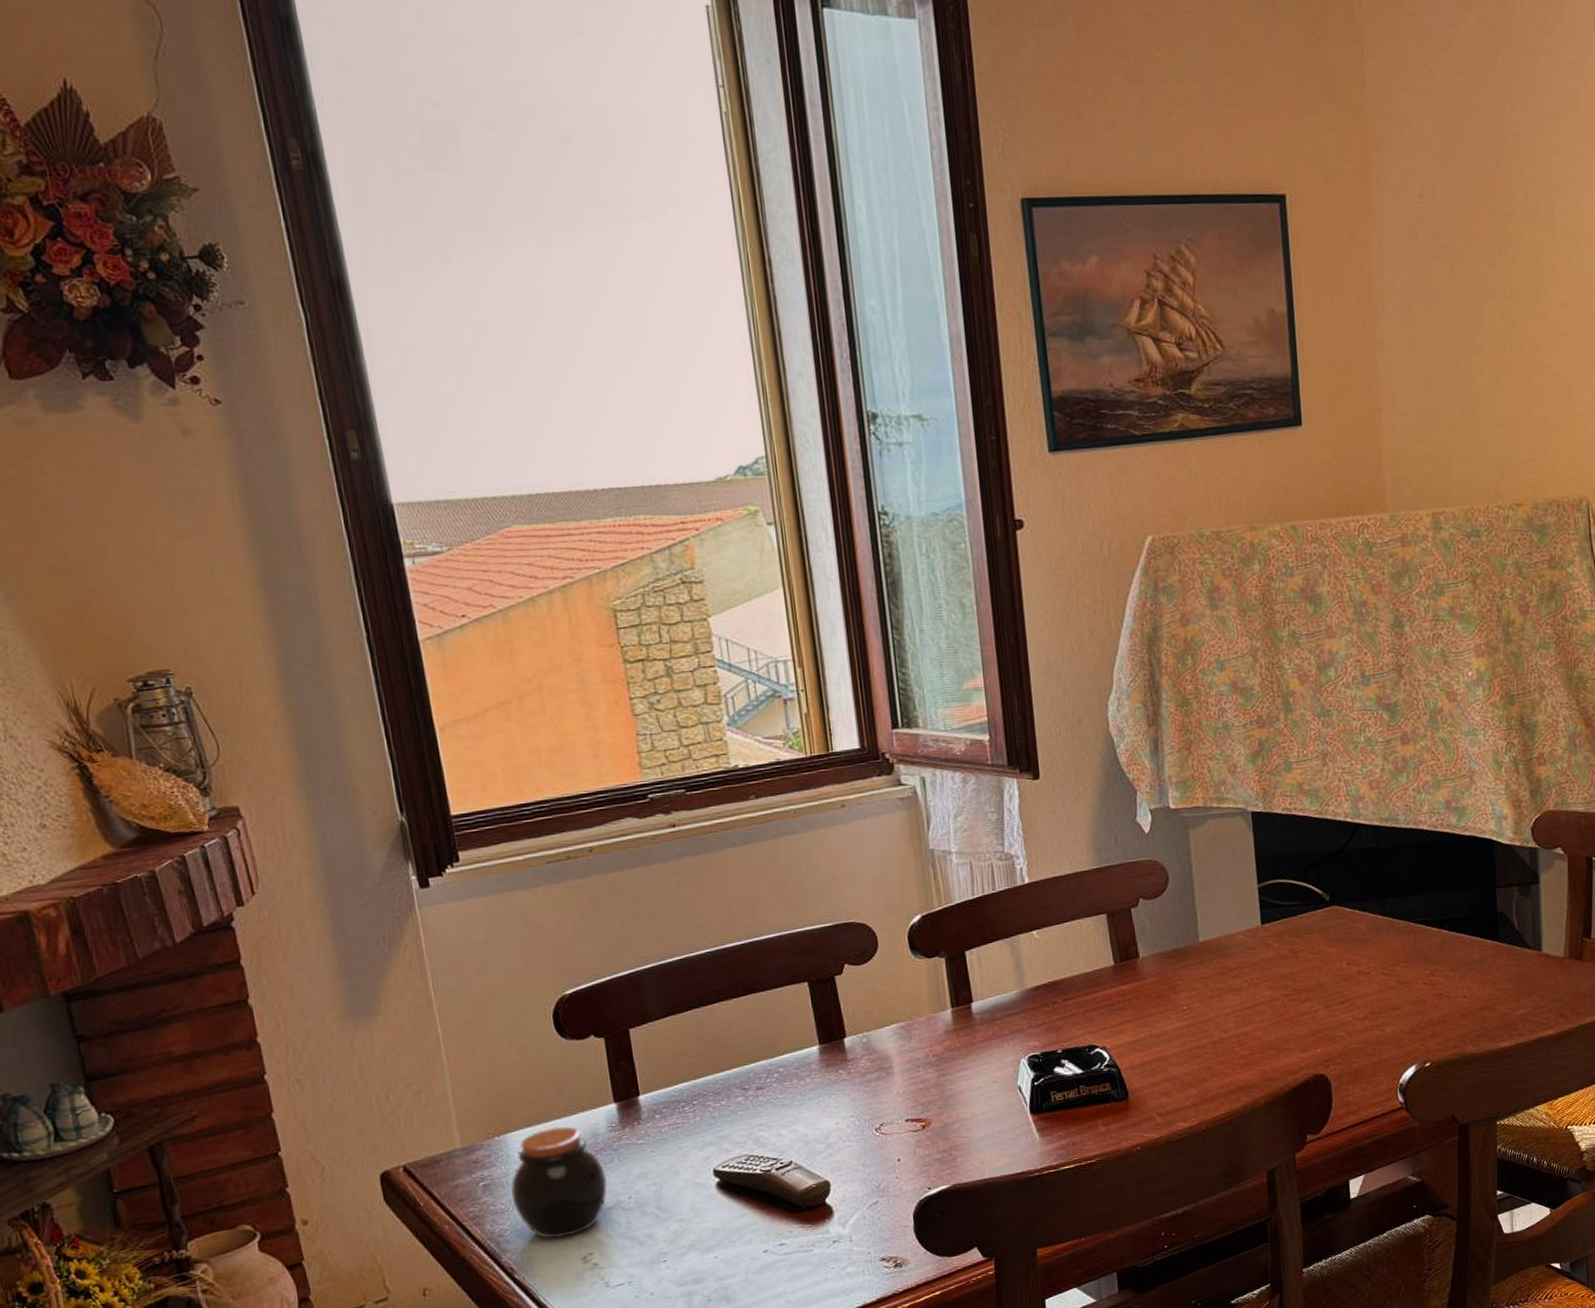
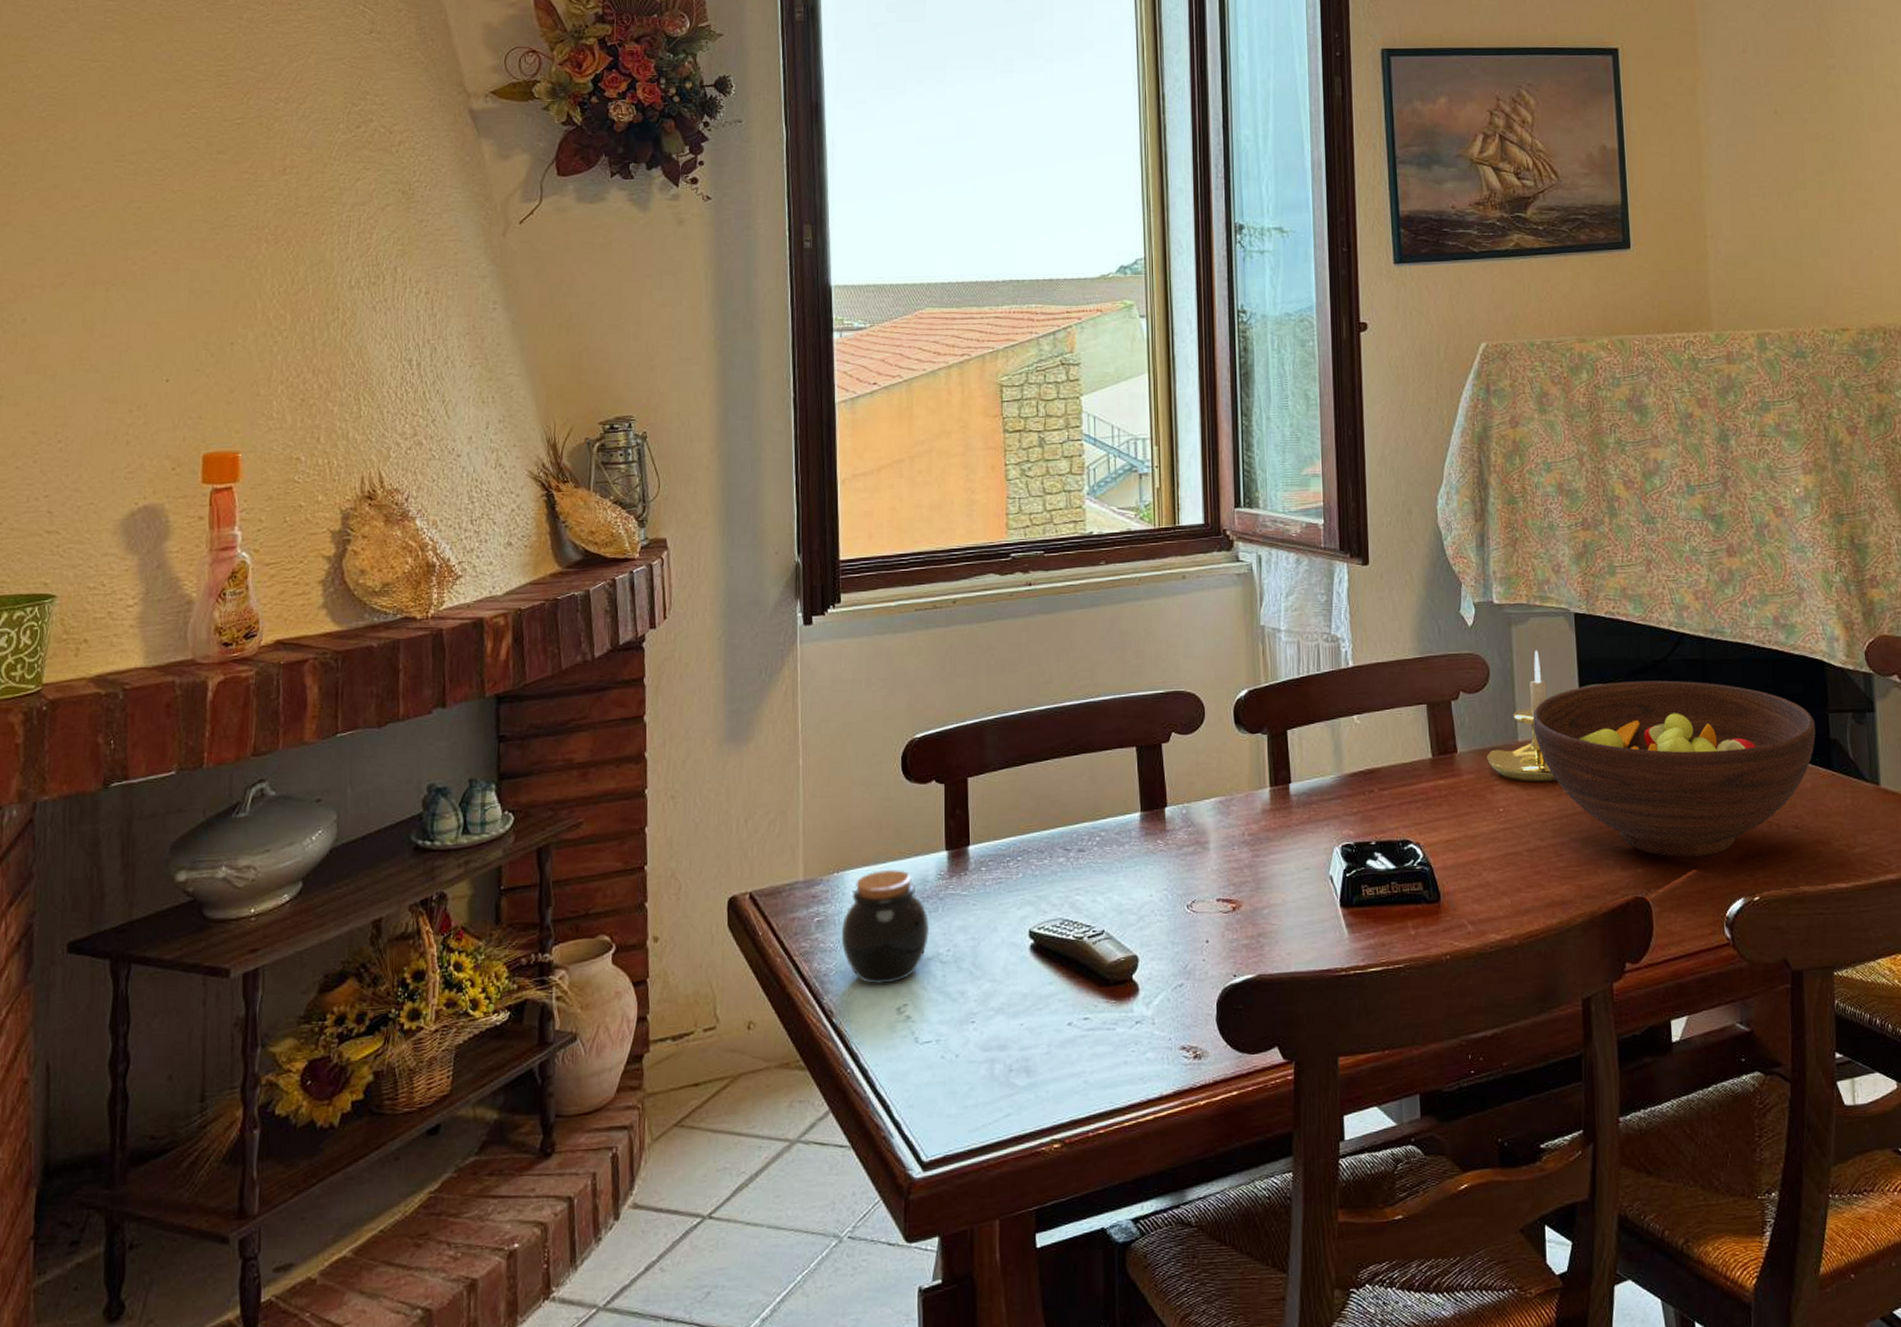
candle holder: none [1168,851,1237,979] -> present [1486,650,1556,782]
fruit bowl: none [1212,869,1484,1035] -> present [1532,680,1816,857]

